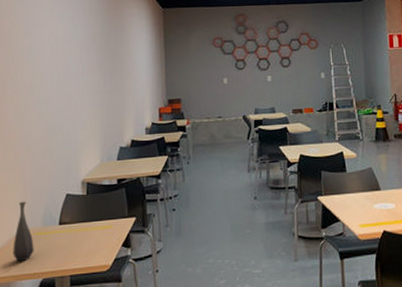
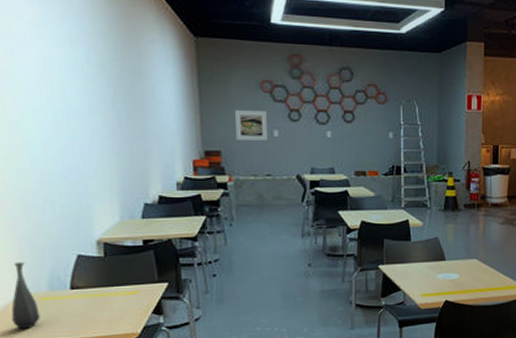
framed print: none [193,63,218,89] -> present [235,110,267,141]

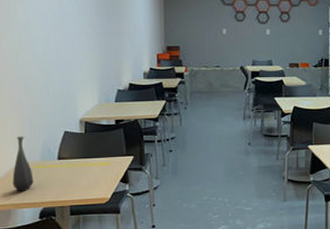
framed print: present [235,110,267,141] -> none [192,13,217,37]

